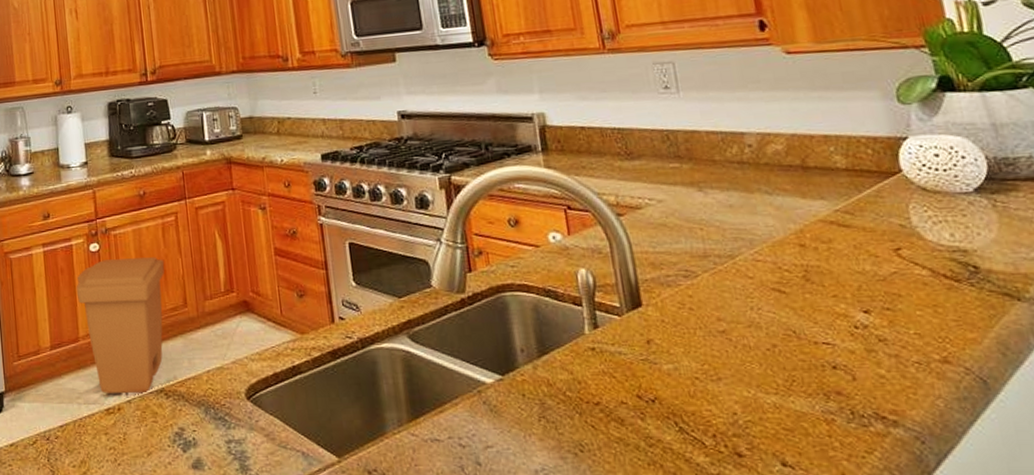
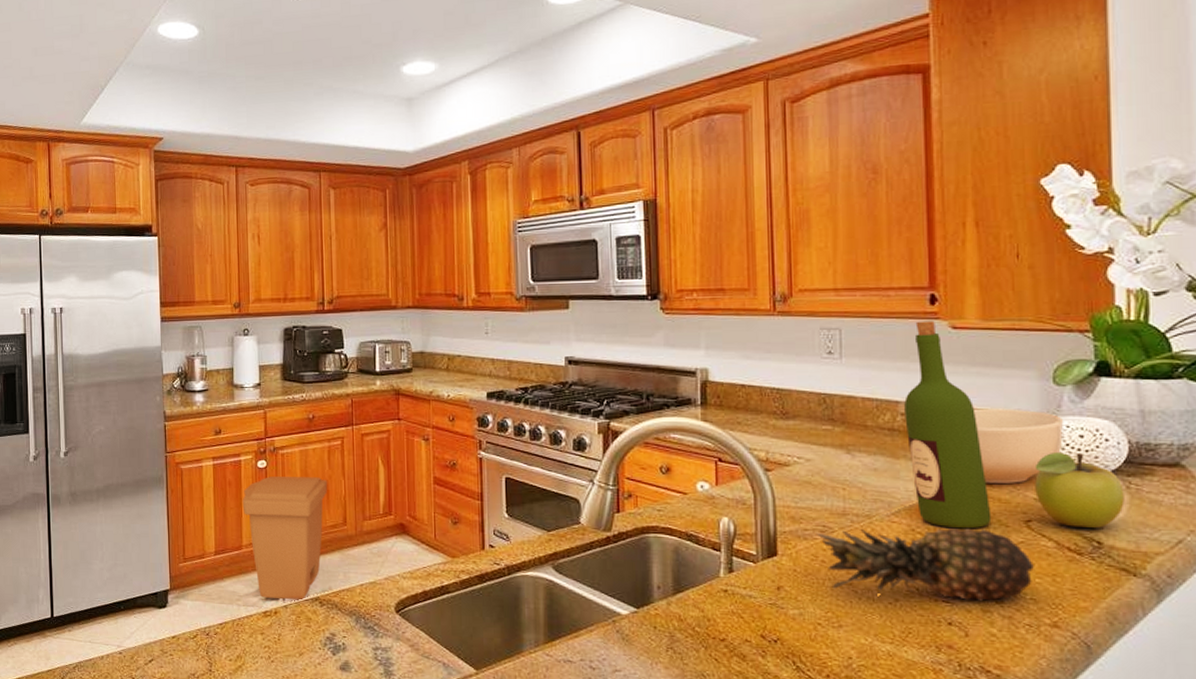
fruit: none [679,261,914,340] -> present [816,528,1034,601]
wine bottle: none [748,47,860,263] -> present [904,320,992,529]
bowl: none [822,132,919,212] -> present [974,408,1064,483]
fruit: none [894,173,994,252] -> present [1034,451,1124,528]

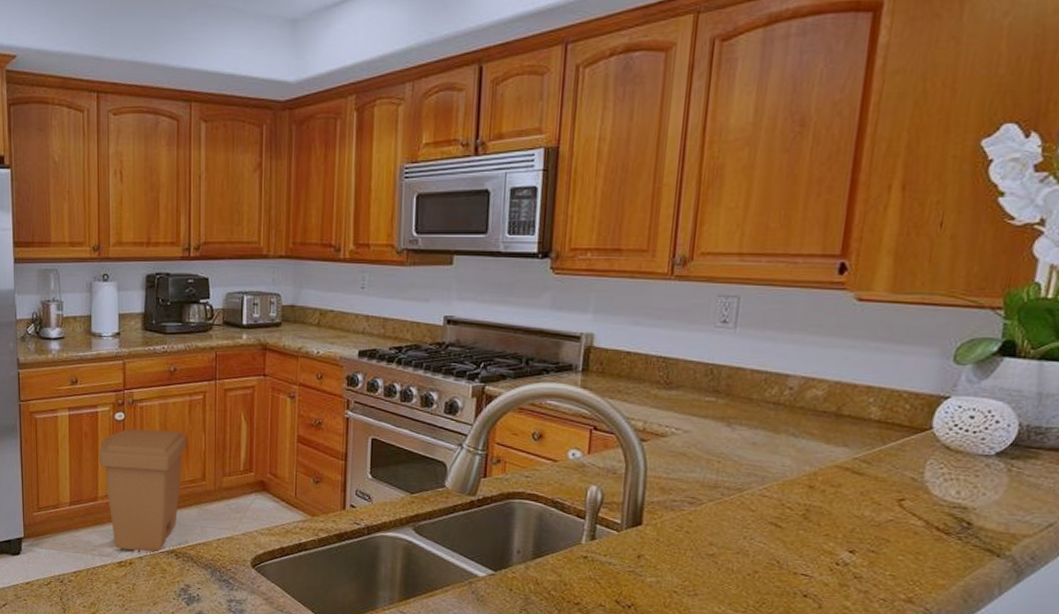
fruit: present [816,528,1034,601] -> none [684,502,899,576]
wine bottle: present [904,320,992,529] -> none [791,291,868,506]
bowl: present [974,408,1064,483] -> none [863,385,957,462]
fruit: present [1034,451,1124,528] -> none [913,431,1005,509]

